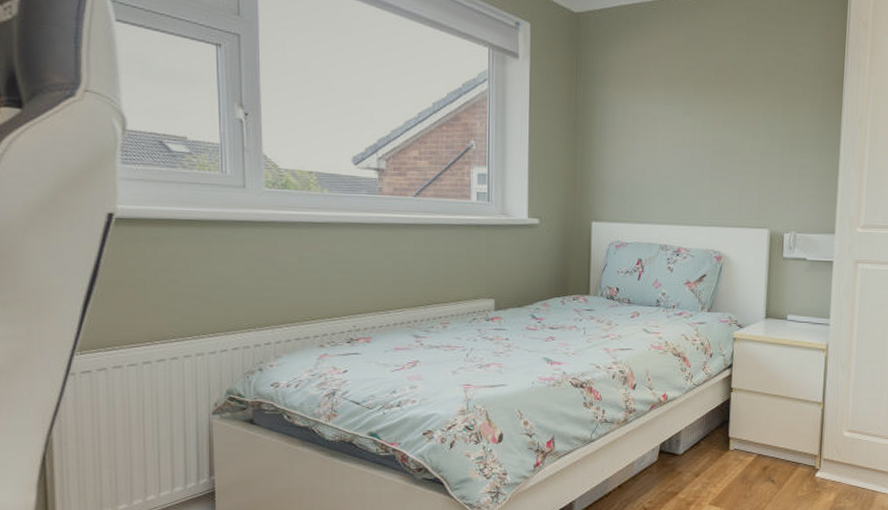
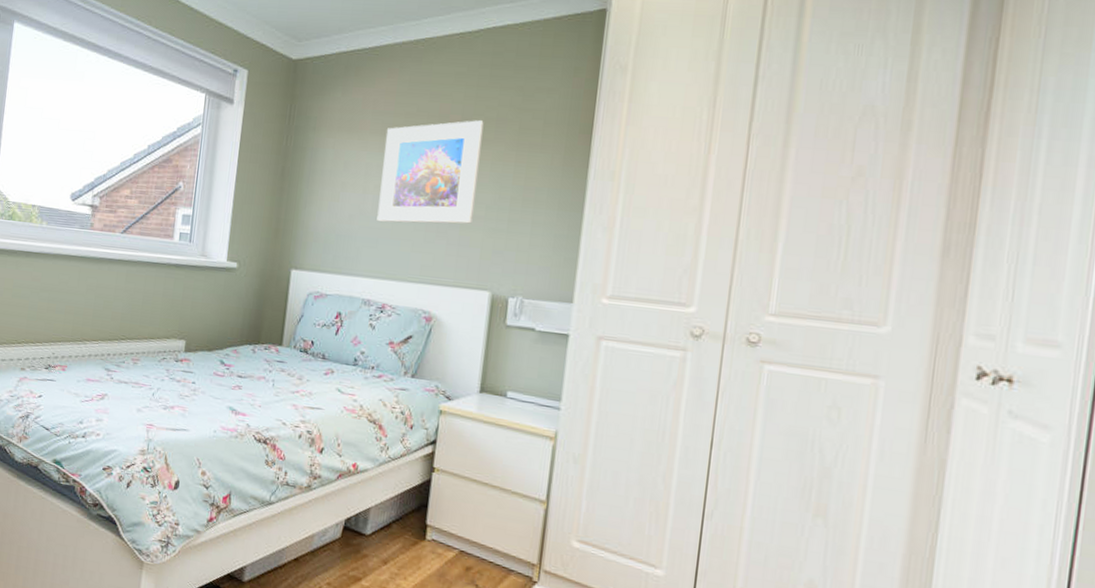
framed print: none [667,73,754,172] -> present [377,120,484,224]

